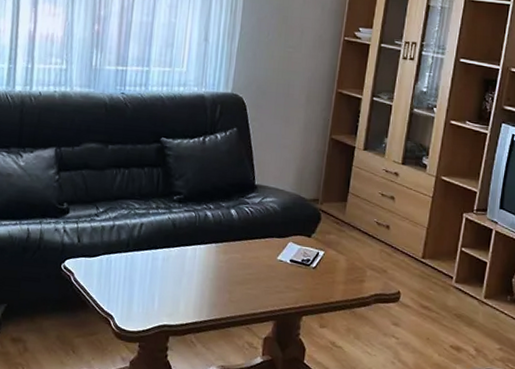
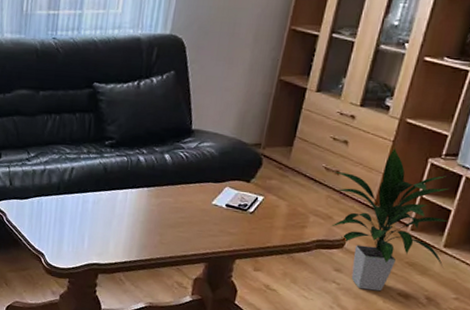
indoor plant: none [383,204,487,345] -> present [331,148,450,292]

